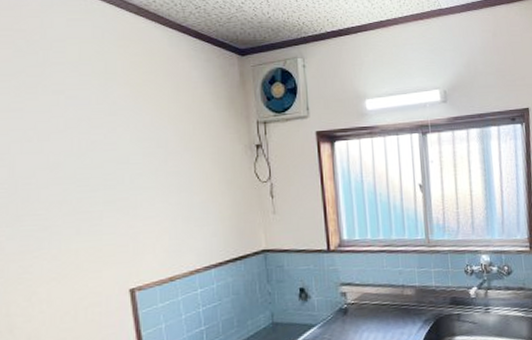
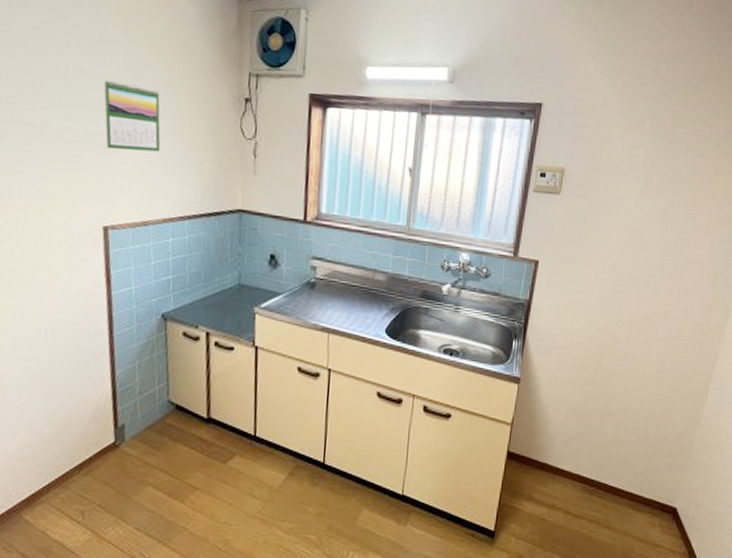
calendar: none [118,147,179,213] -> present [103,79,161,152]

